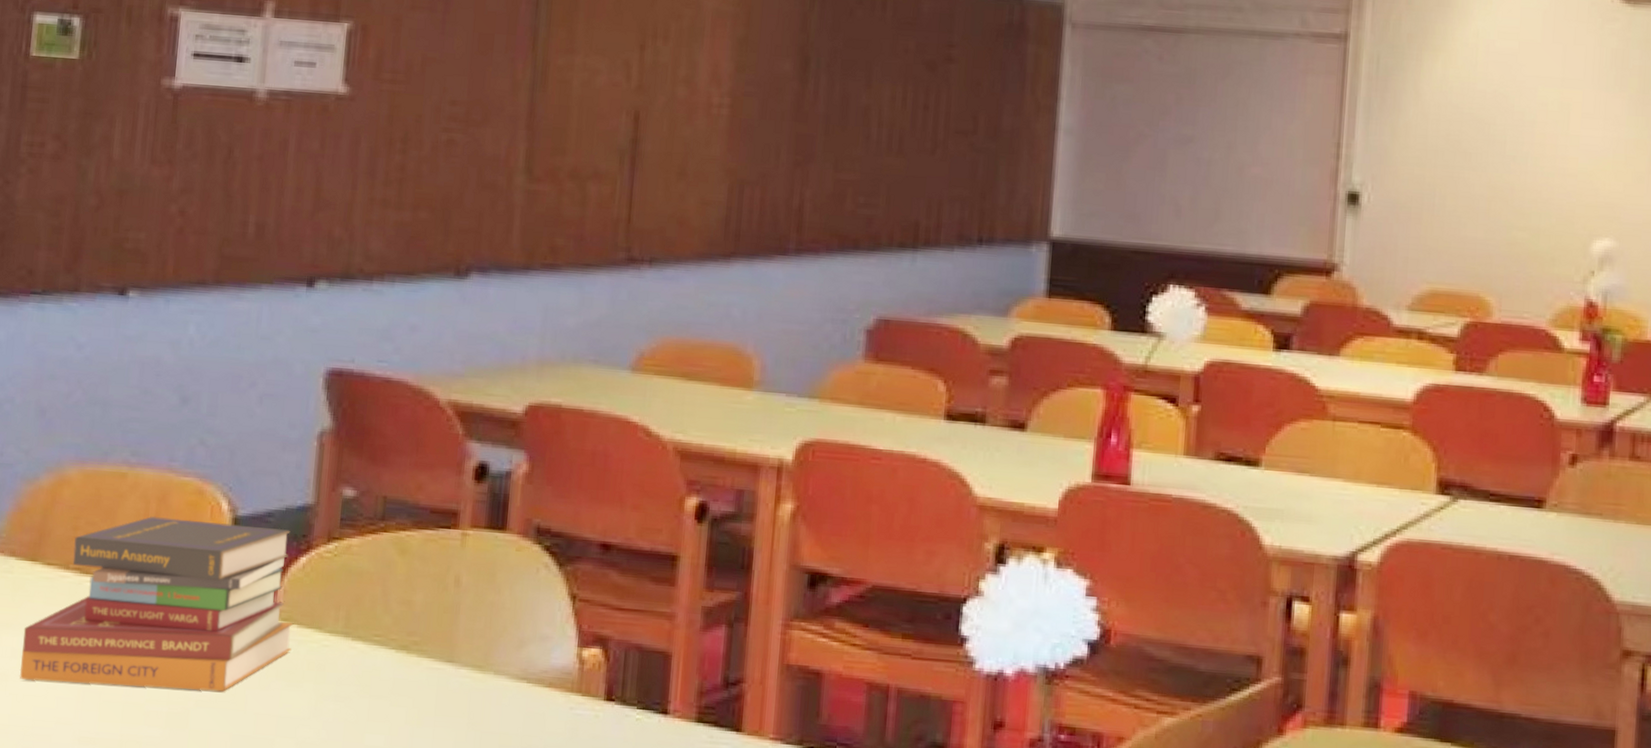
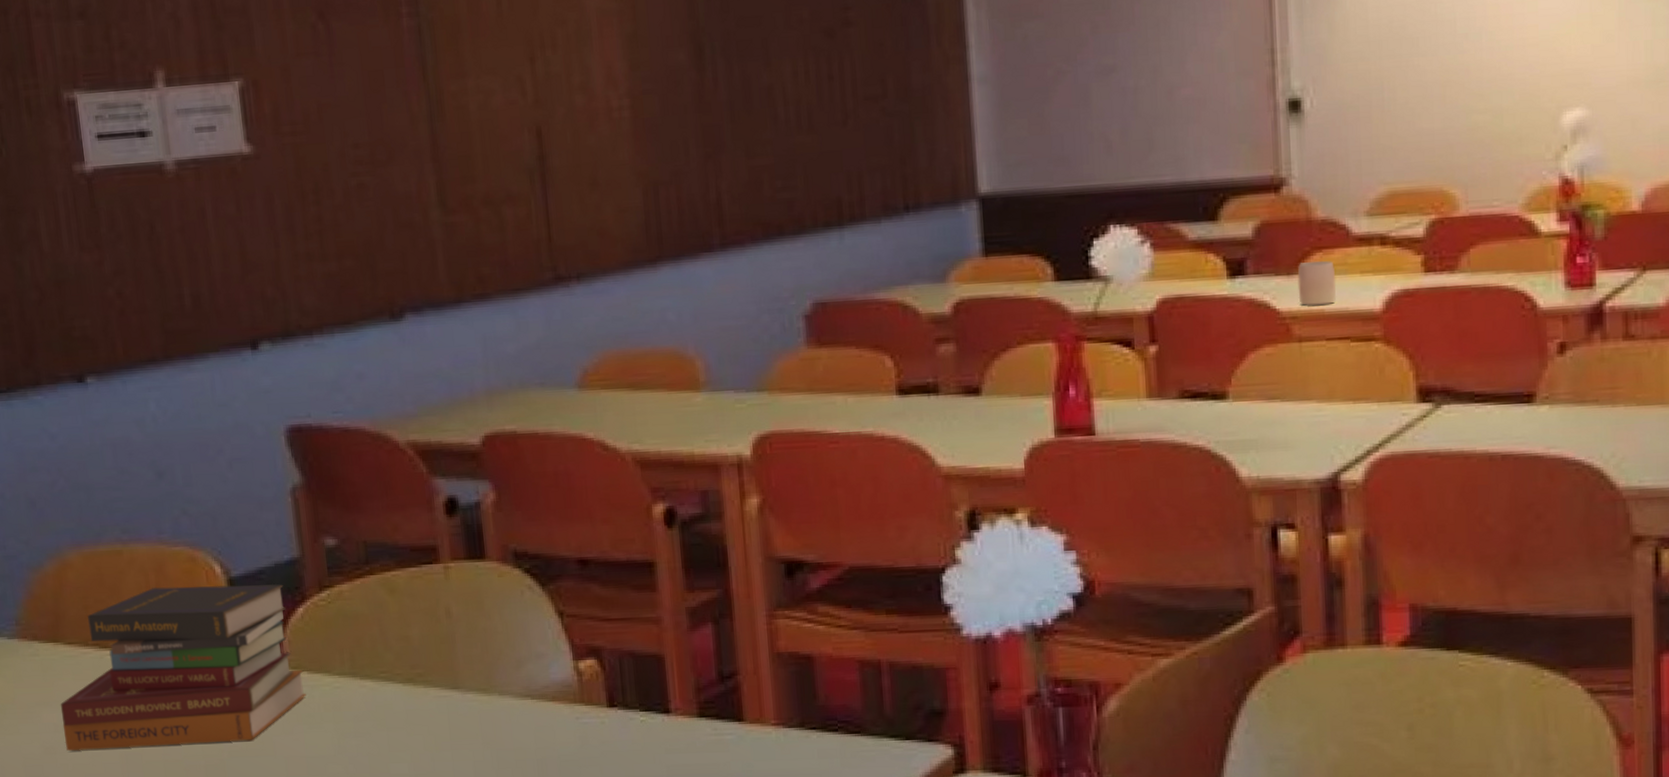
mug: none [1337,345,1374,389] -> present [1297,261,1337,306]

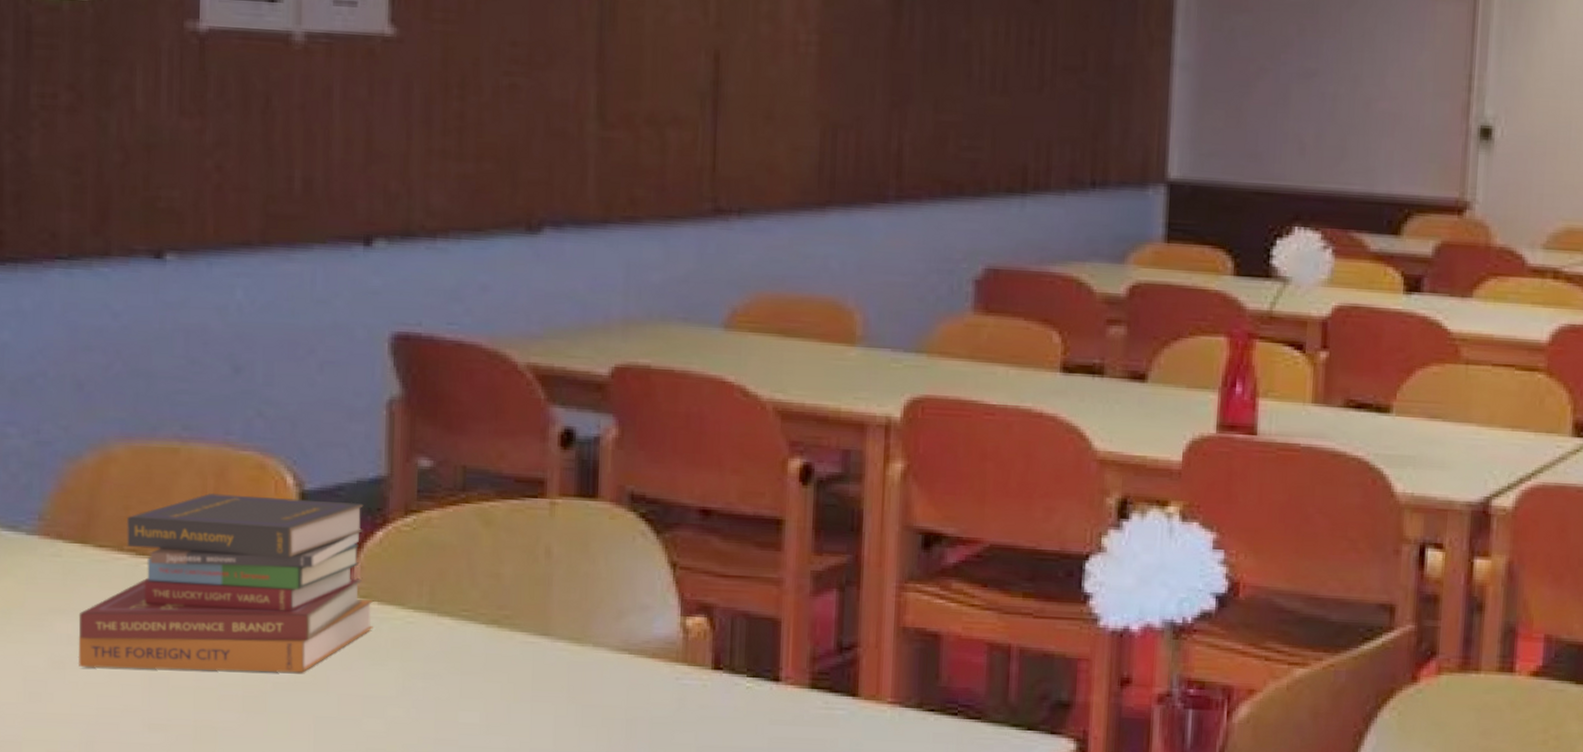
mug: present [1297,261,1337,306] -> none [1470,286,1508,330]

